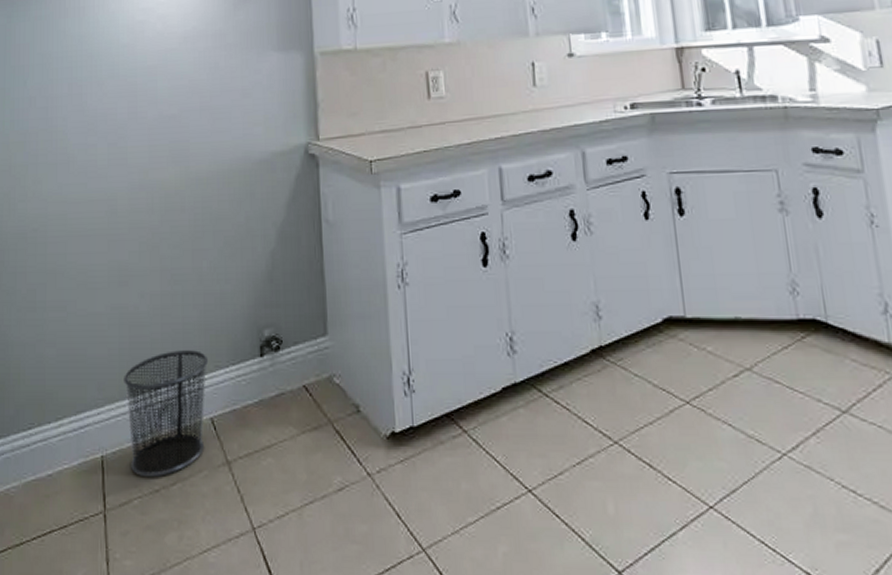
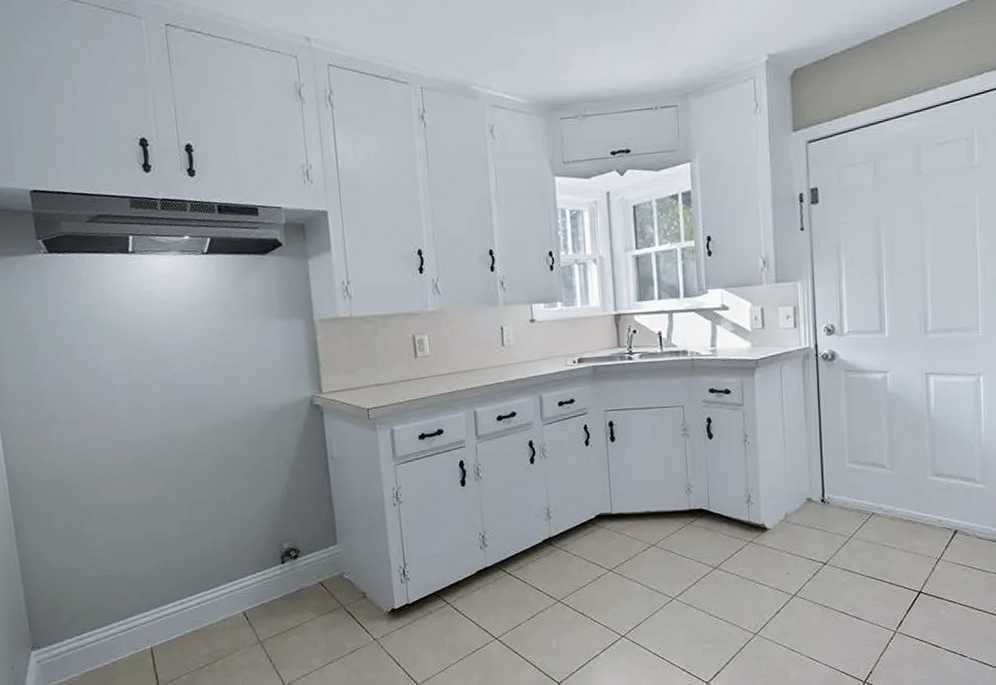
waste bin: present [124,350,209,478] -> none [163,563,239,659]

